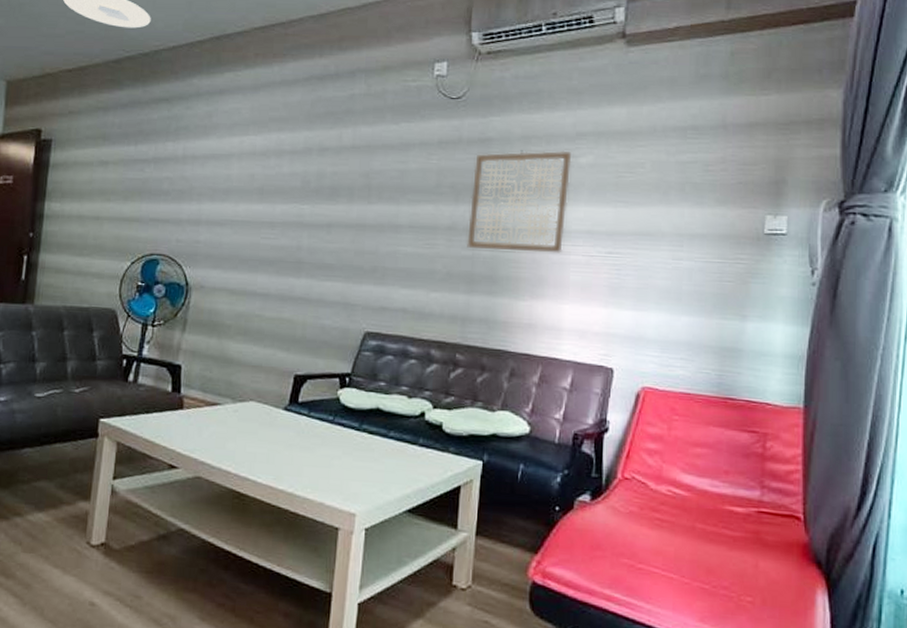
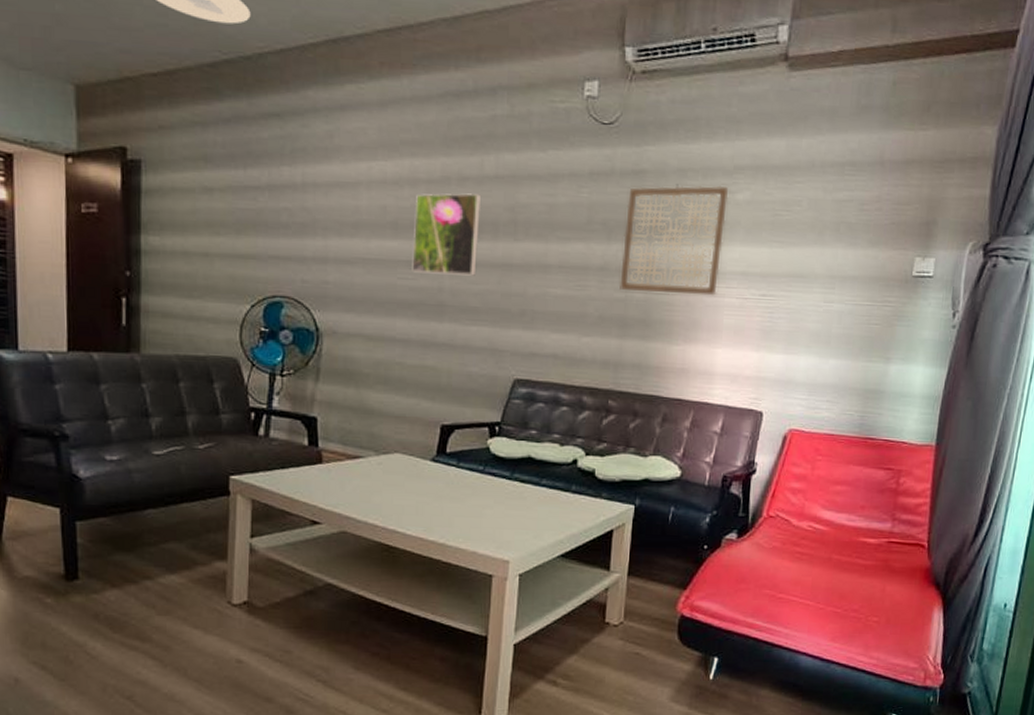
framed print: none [274,162,339,236] -> present [412,193,482,276]

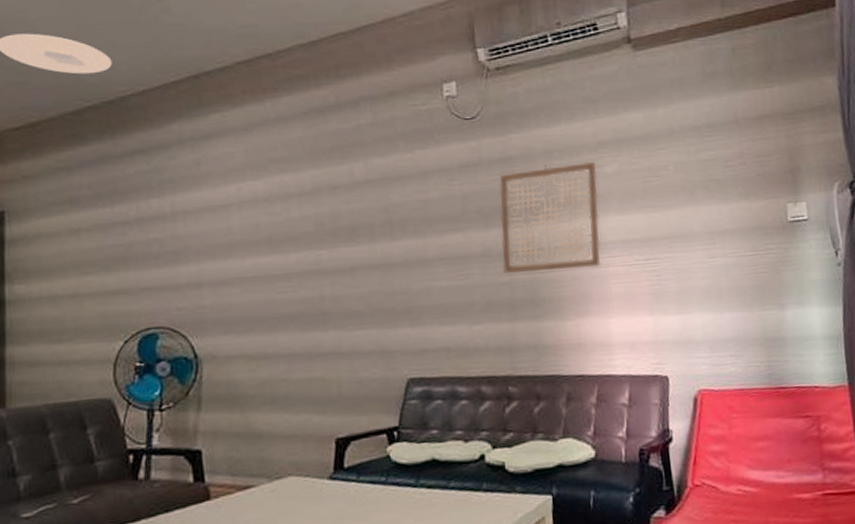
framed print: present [412,193,482,276] -> none [287,200,356,285]

